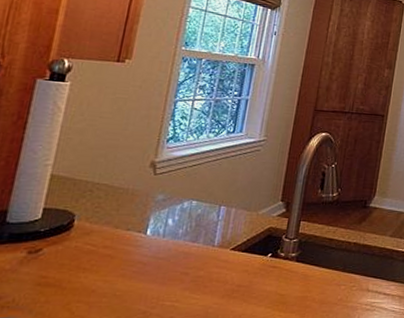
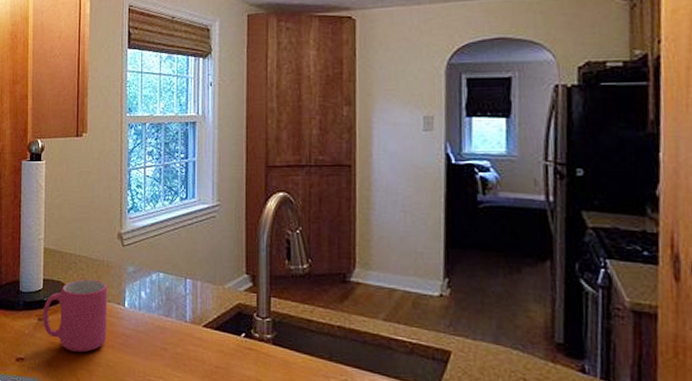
mug: none [33,208,129,284] -> present [42,279,108,353]

